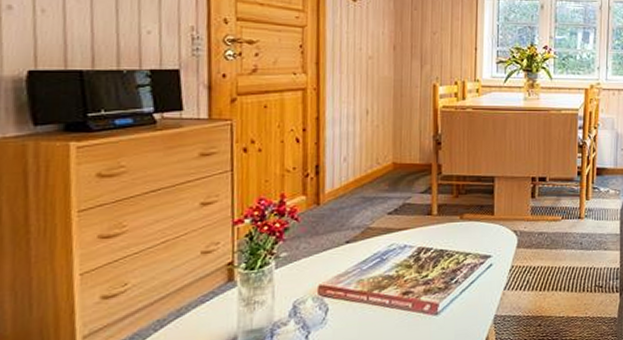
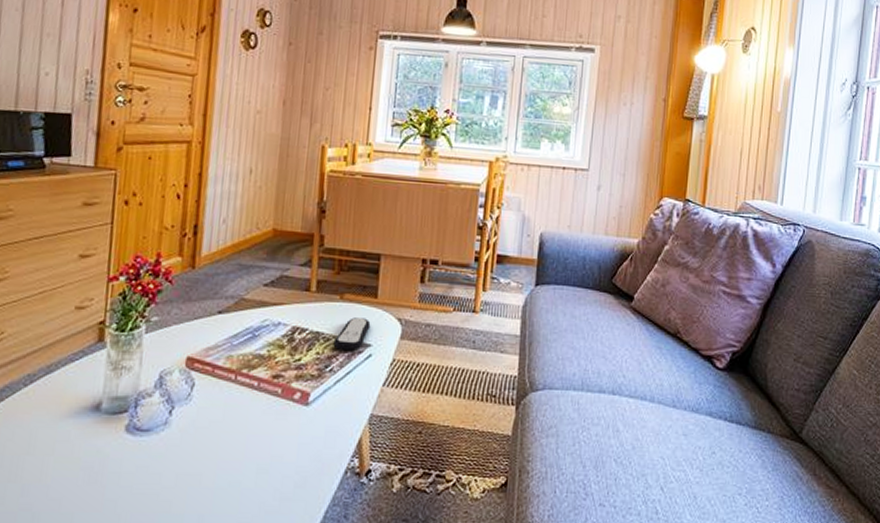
remote control: none [457,233,490,263] -> present [333,317,371,351]

